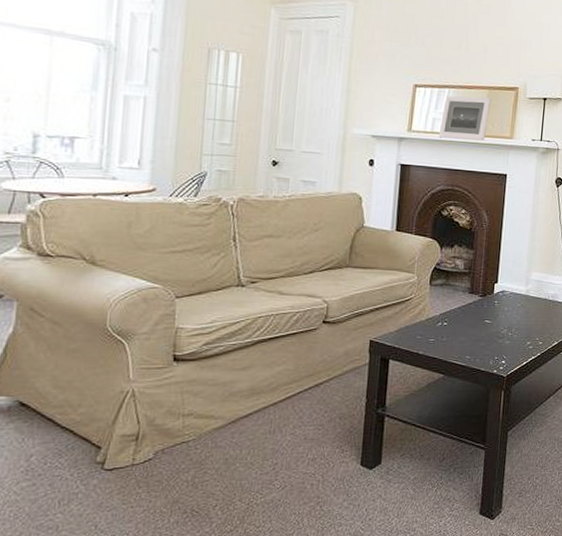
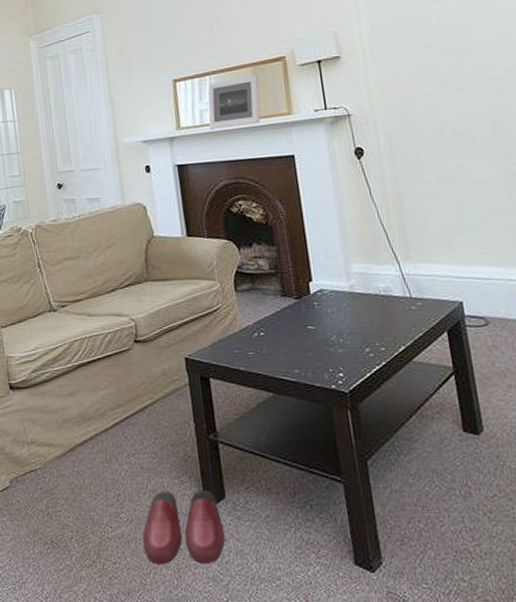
slippers: none [291,458,374,526] -> present [142,490,225,565]

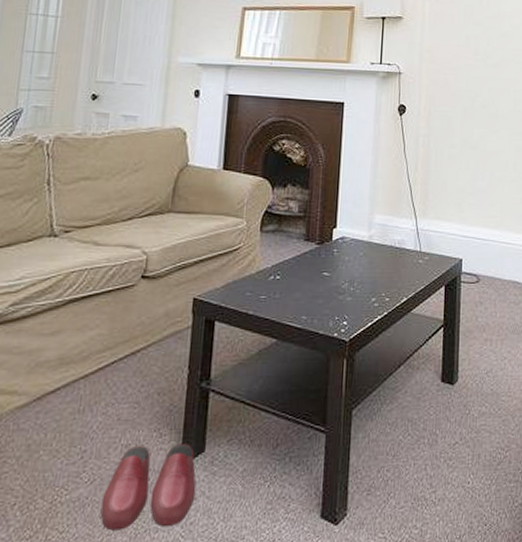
picture frame: present [208,74,261,129] -> none [269,17,326,66]

